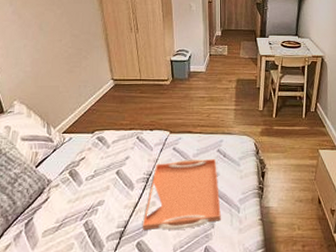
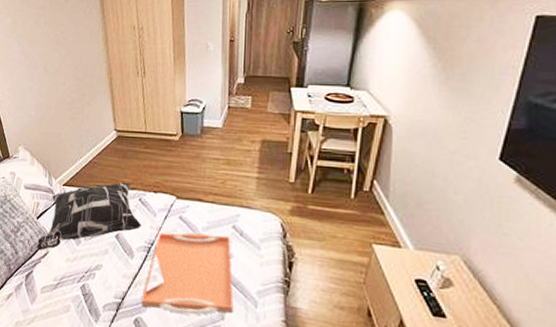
decorative pillow: none [37,124,140,196] -> present [37,182,141,250]

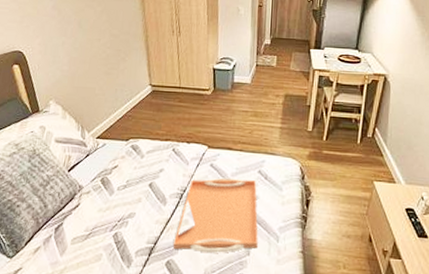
decorative pillow: present [37,182,141,250] -> none [68,134,174,202]

